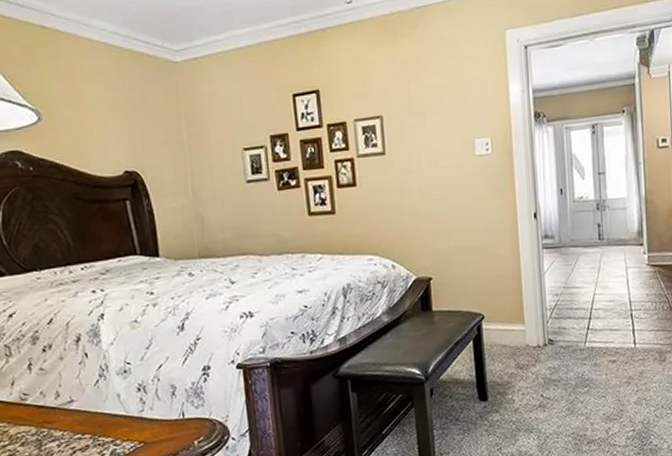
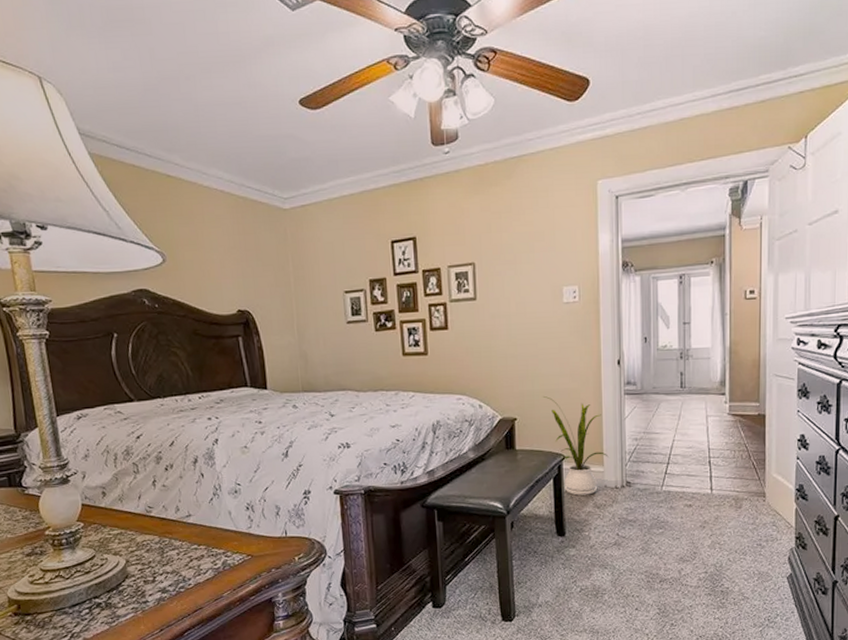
house plant: none [458,253,529,357] -> present [542,396,609,496]

